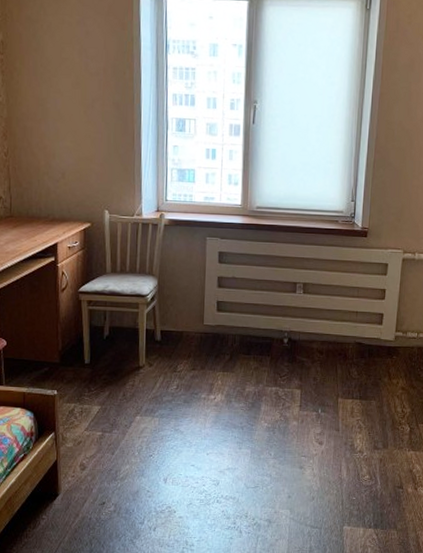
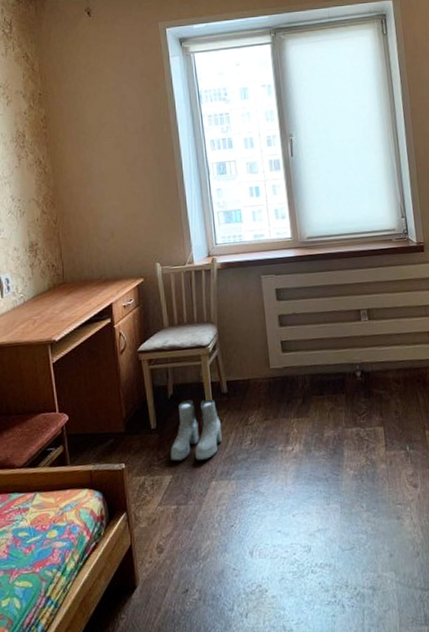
boots: none [100,342,151,398] -> present [170,399,222,462]

